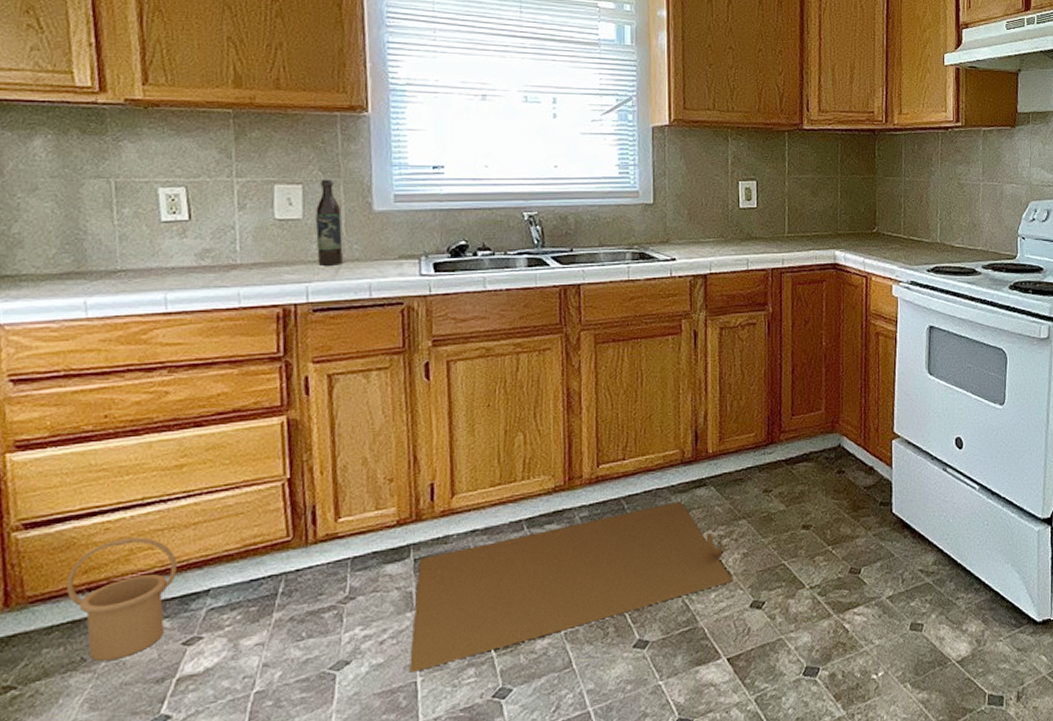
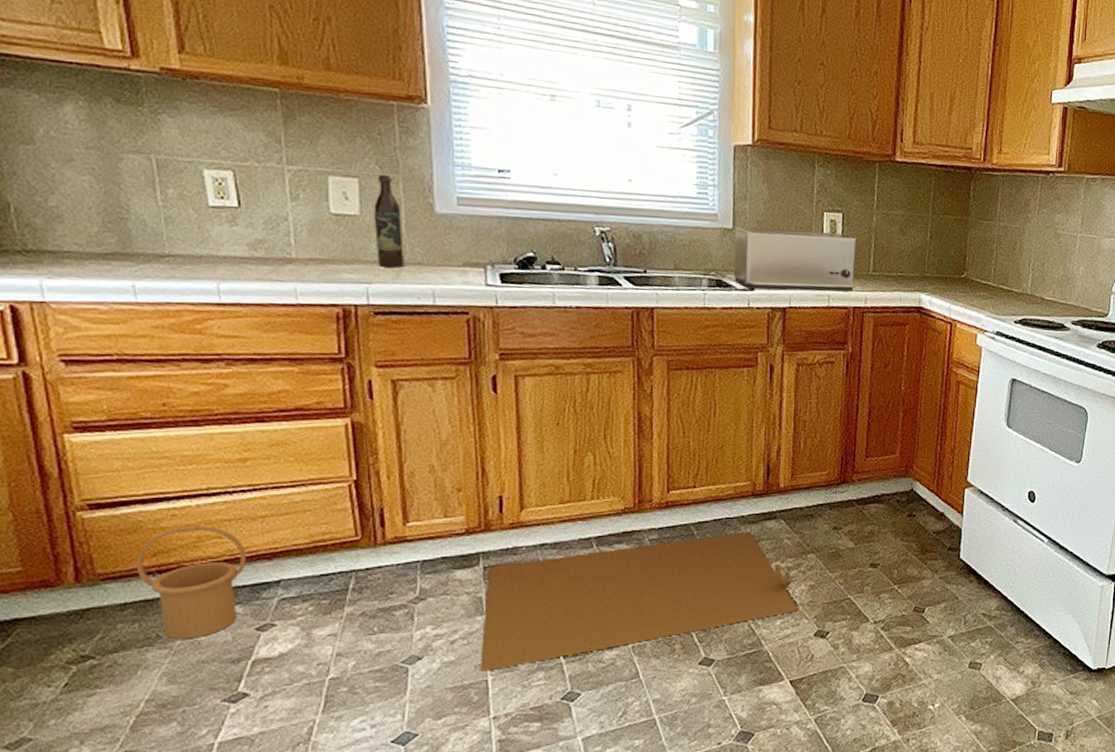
toaster: none [655,199,772,260] -> present [733,226,858,292]

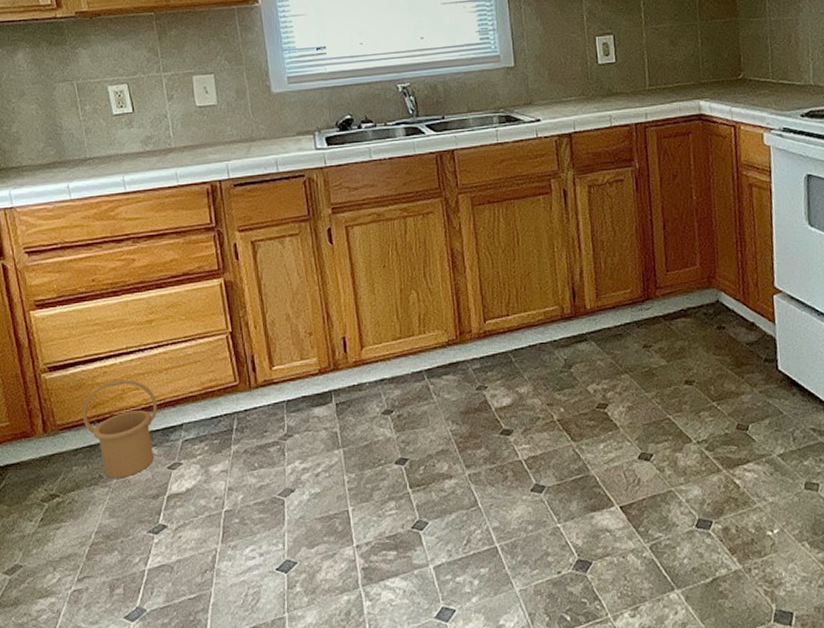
wine bottle: present [374,174,405,268] -> none [227,67,253,145]
door mat: present [480,531,798,671] -> none [340,355,619,502]
toaster: present [733,226,858,292] -> none [516,54,633,121]

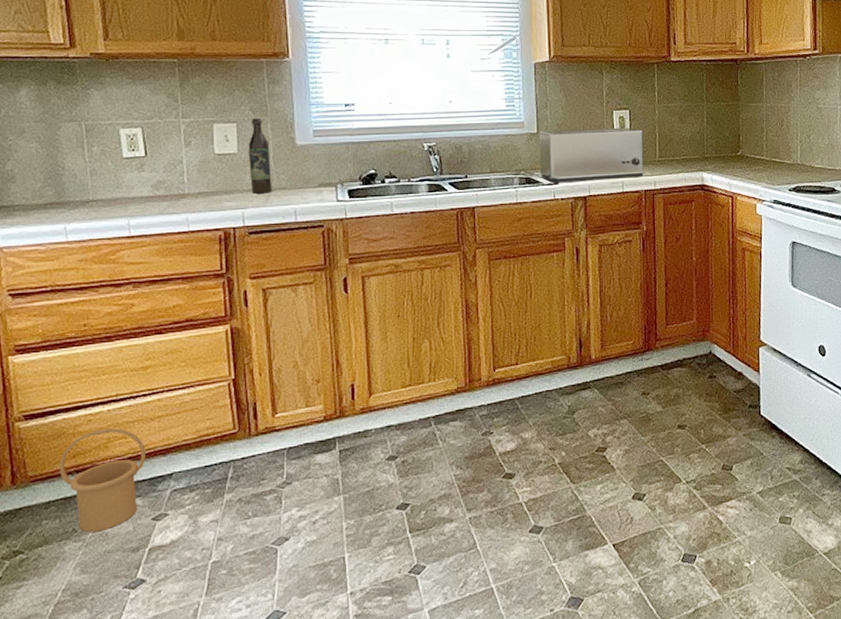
wine bottle: none [227,67,253,145] -> present [248,117,273,194]
toaster: none [516,54,633,121] -> present [539,127,644,184]

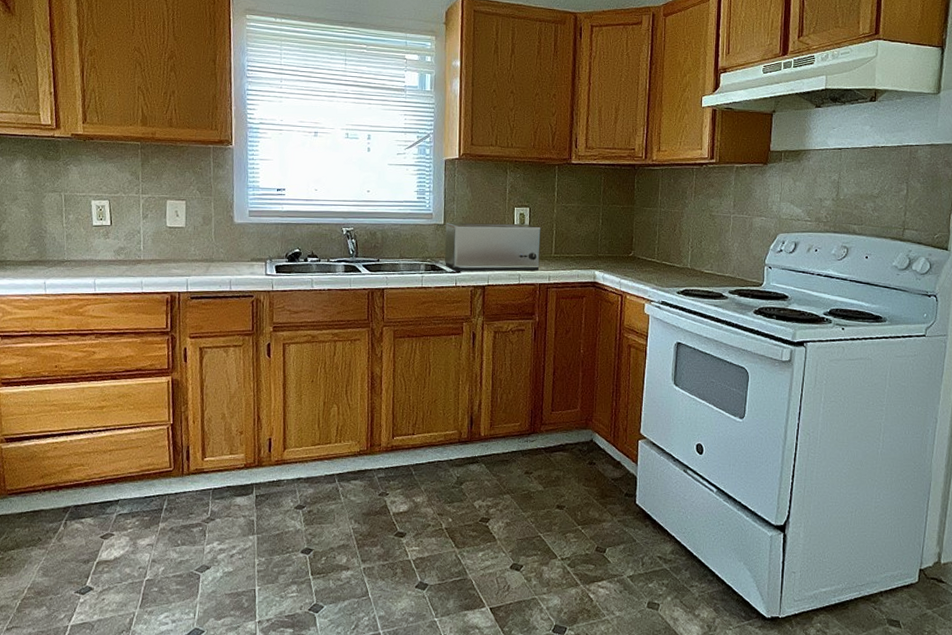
bucket: present [59,428,146,533] -> none [30,456,99,543]
wine bottle: present [248,117,273,194] -> none [194,197,213,264]

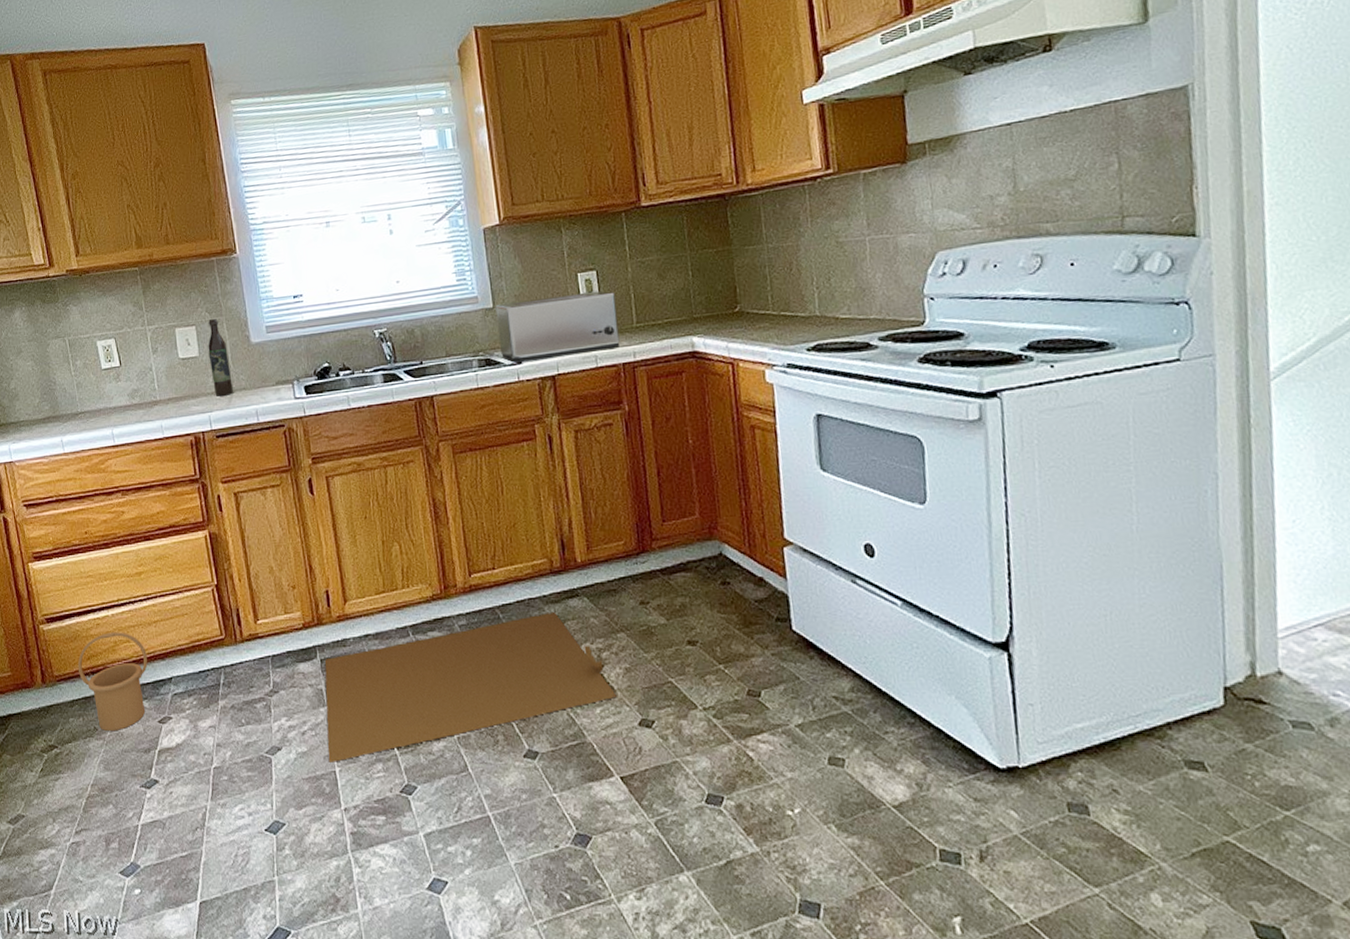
bucket: none [30,456,99,543] -> present [77,632,148,732]
wine bottle: none [194,197,213,264] -> present [208,318,234,397]
door mat: none [250,473,497,582] -> present [324,611,617,762]

